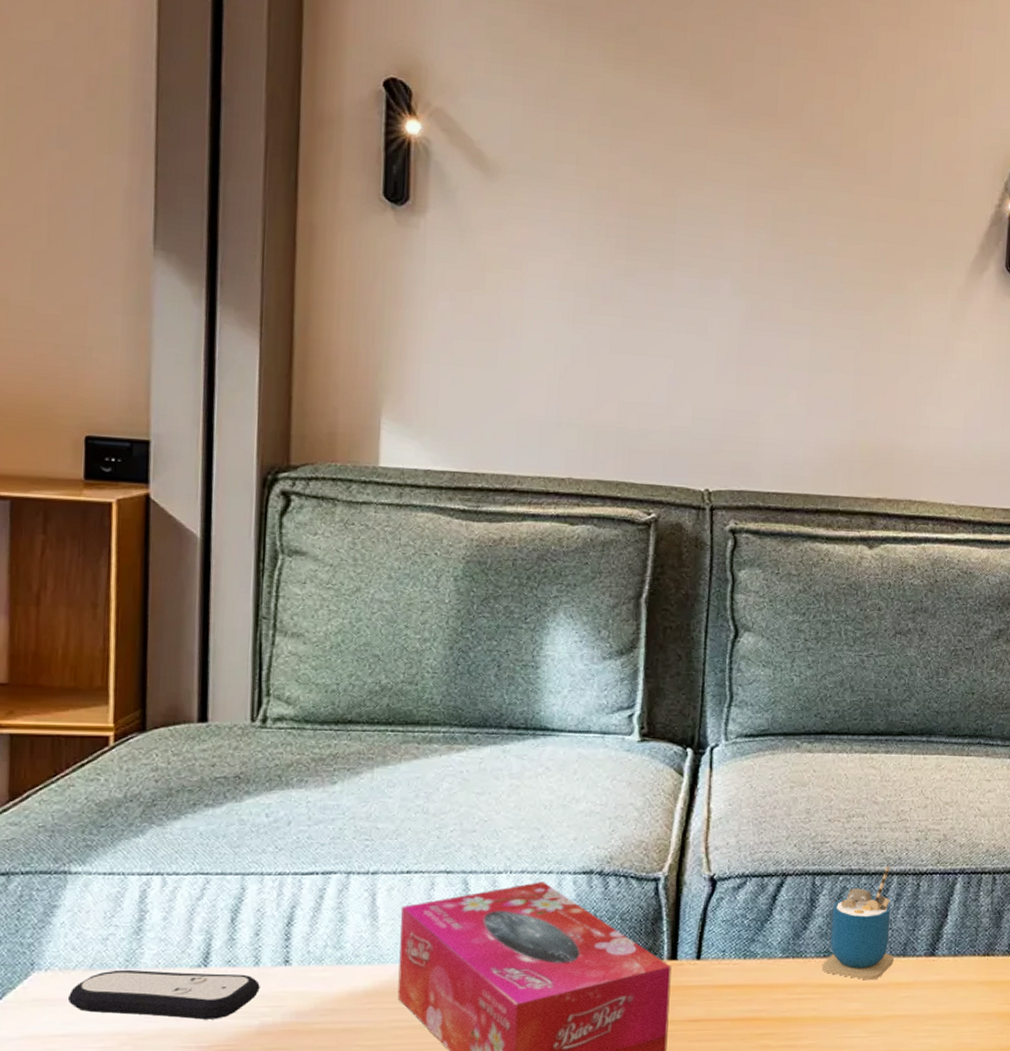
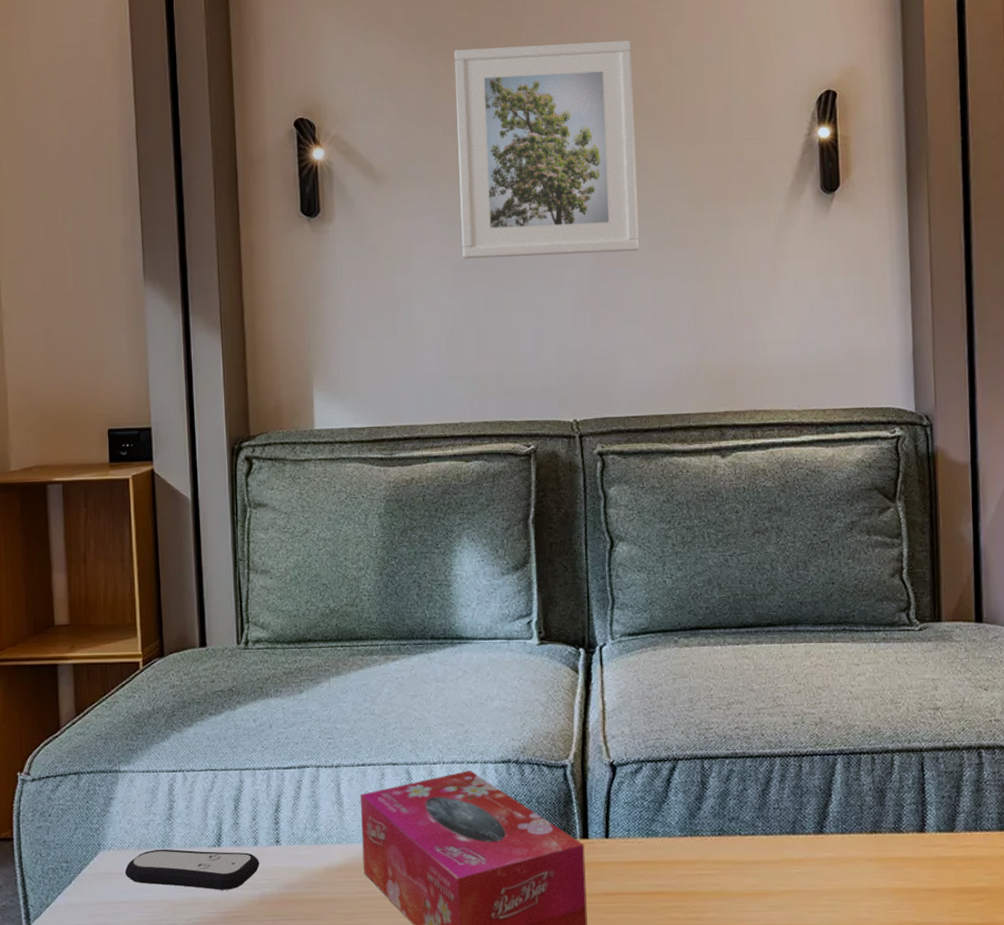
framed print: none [589,32,815,306] -> present [454,40,639,259]
cup: present [822,866,894,980] -> none [718,749,785,857]

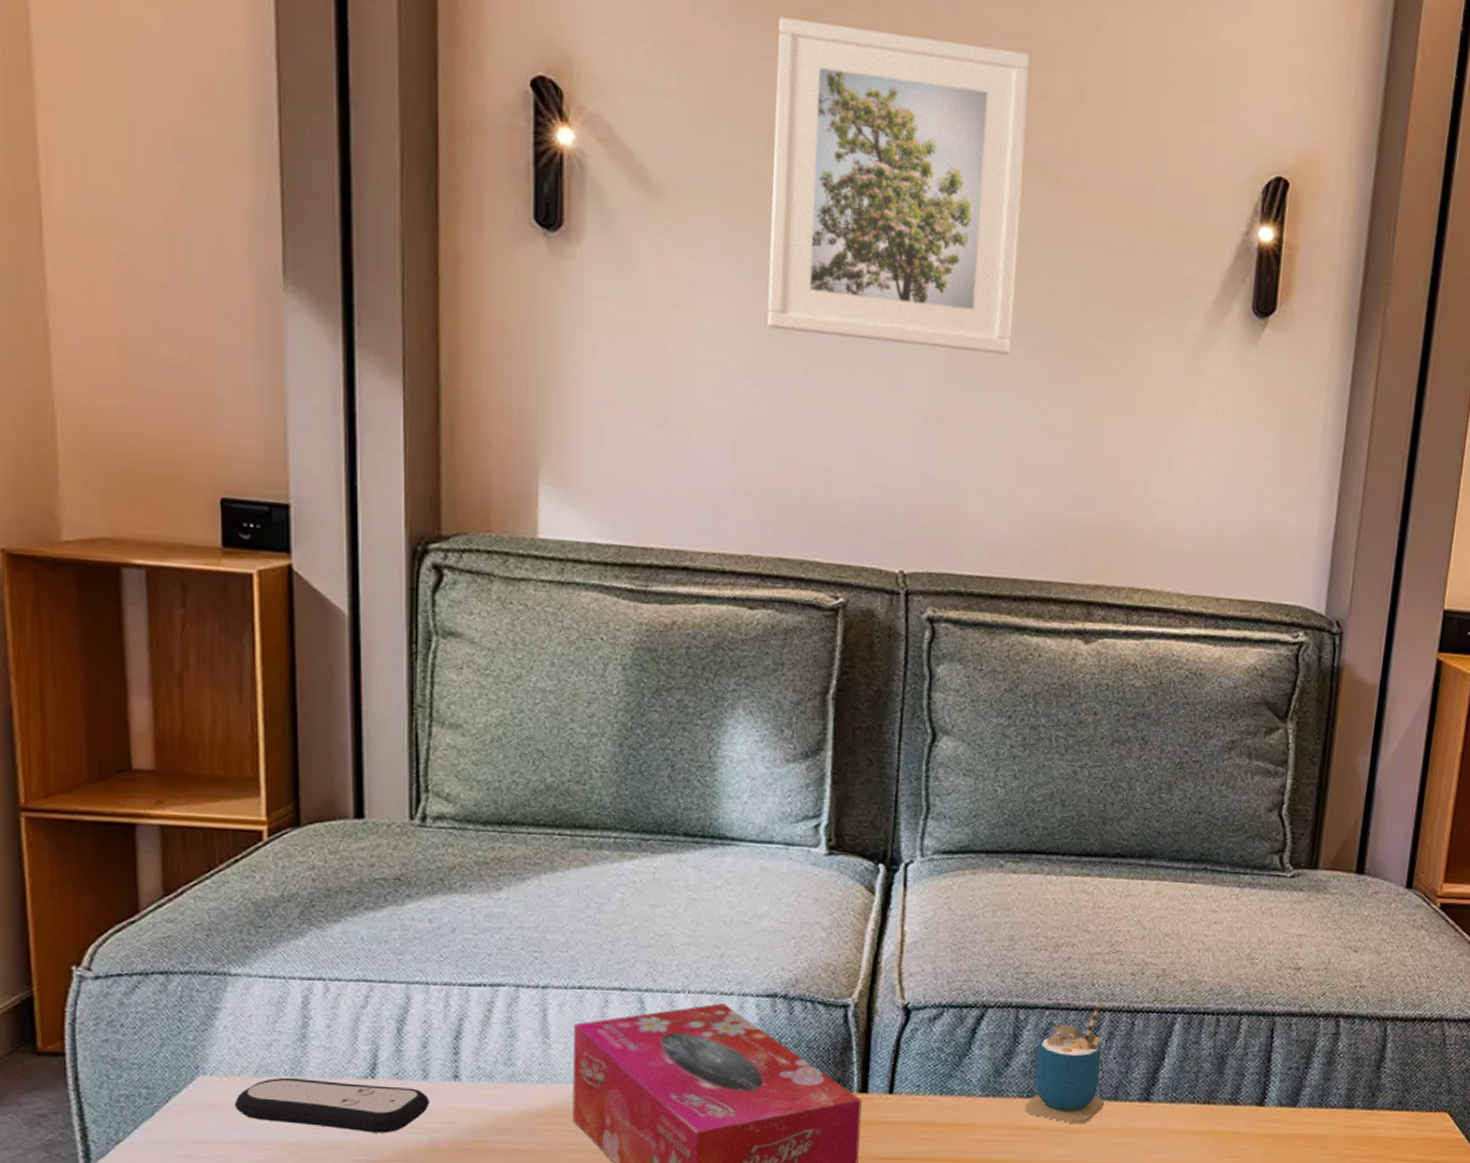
cup: none [718,749,785,857] -> present [1024,1002,1105,1125]

